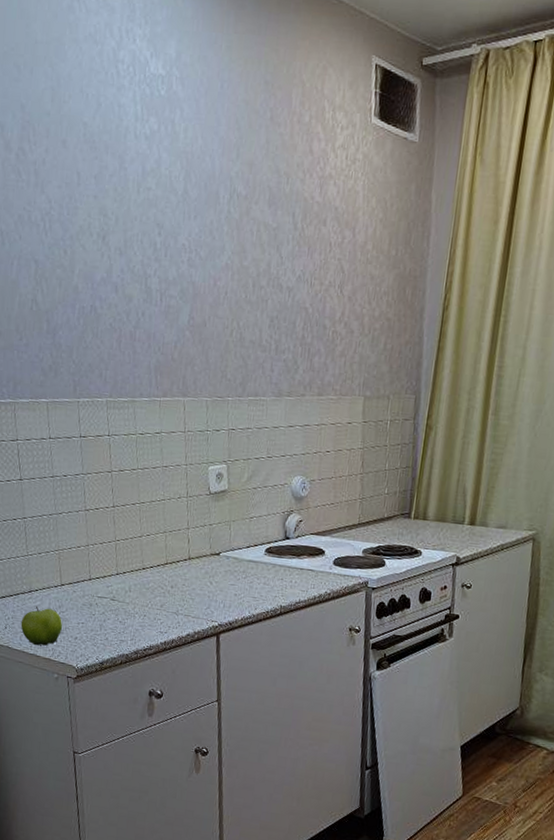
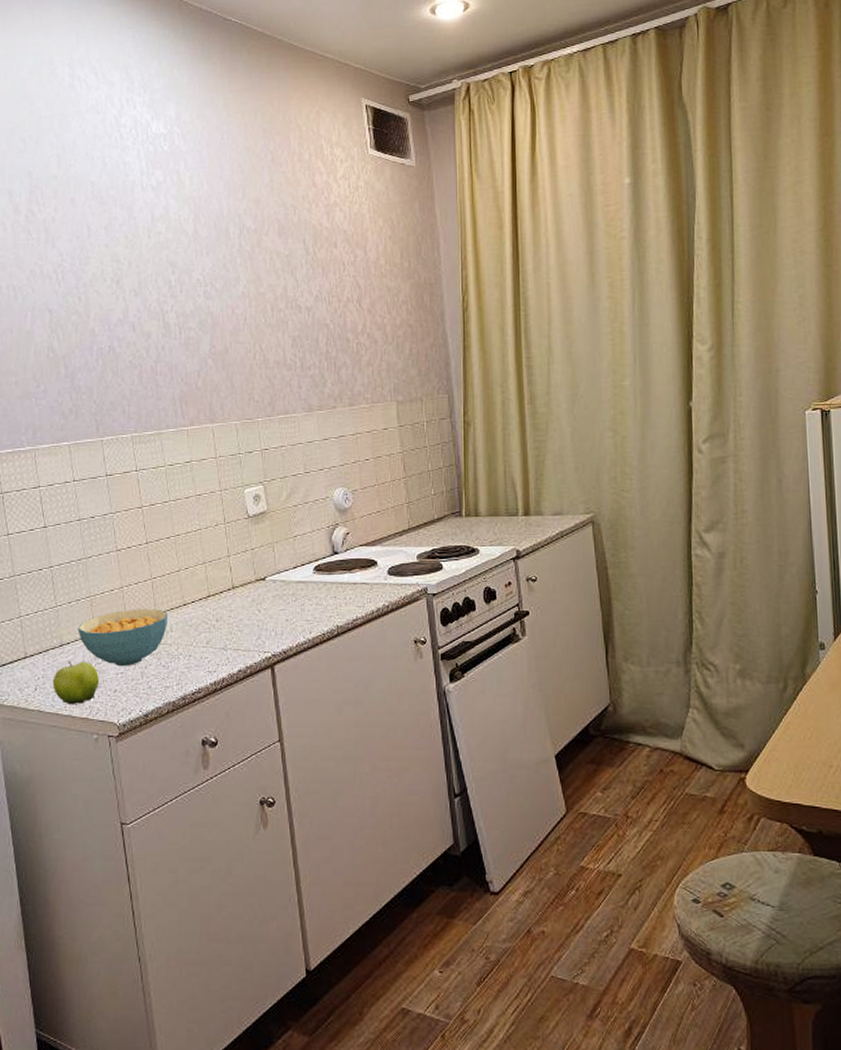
cereal bowl: none [45,566,128,618] -> present [77,608,167,667]

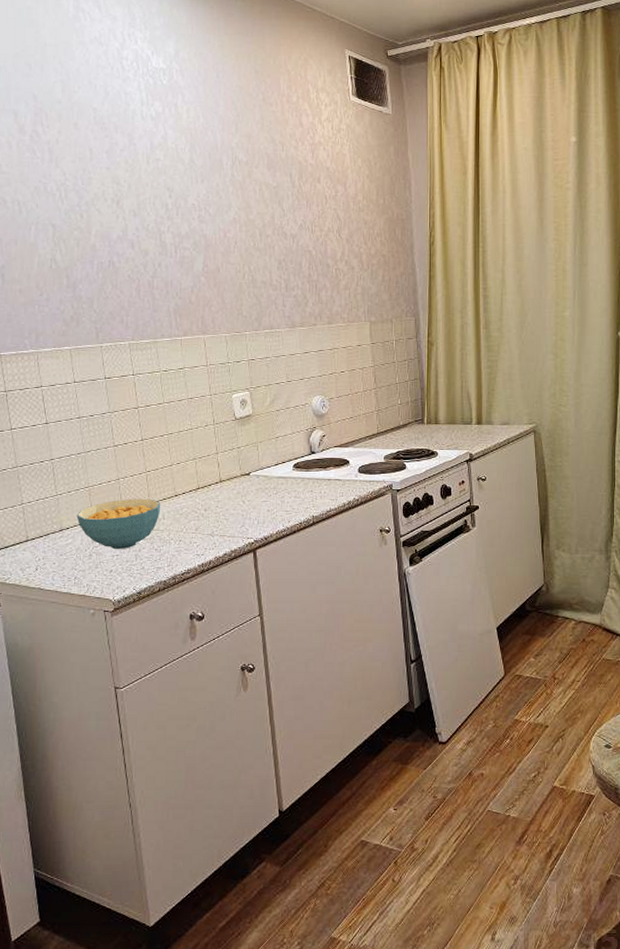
fruit: present [52,660,99,705] -> none [52,544,96,584]

